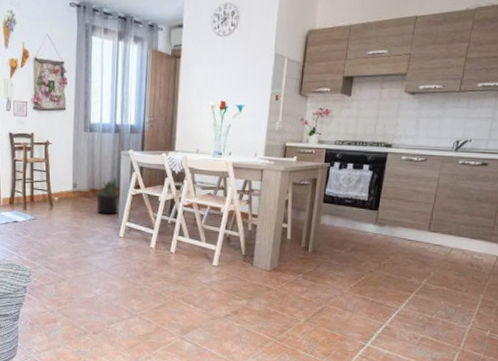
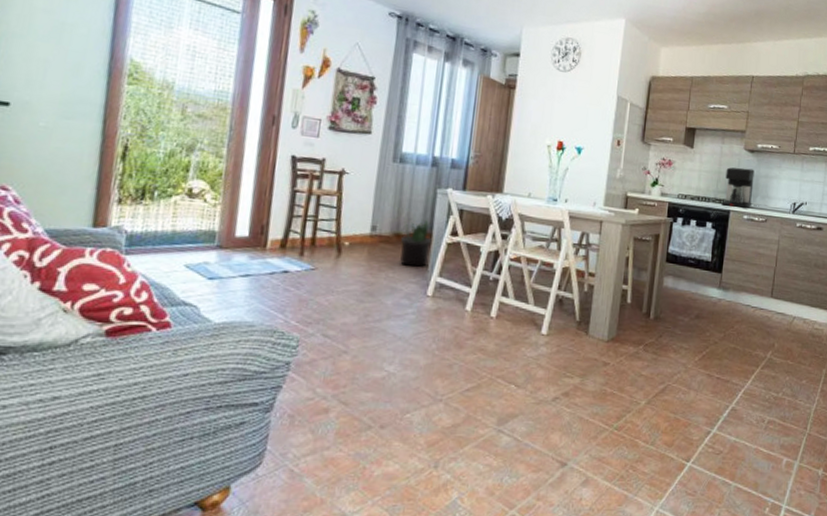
coffee maker: none [379,110,415,150] -> present [721,167,755,209]

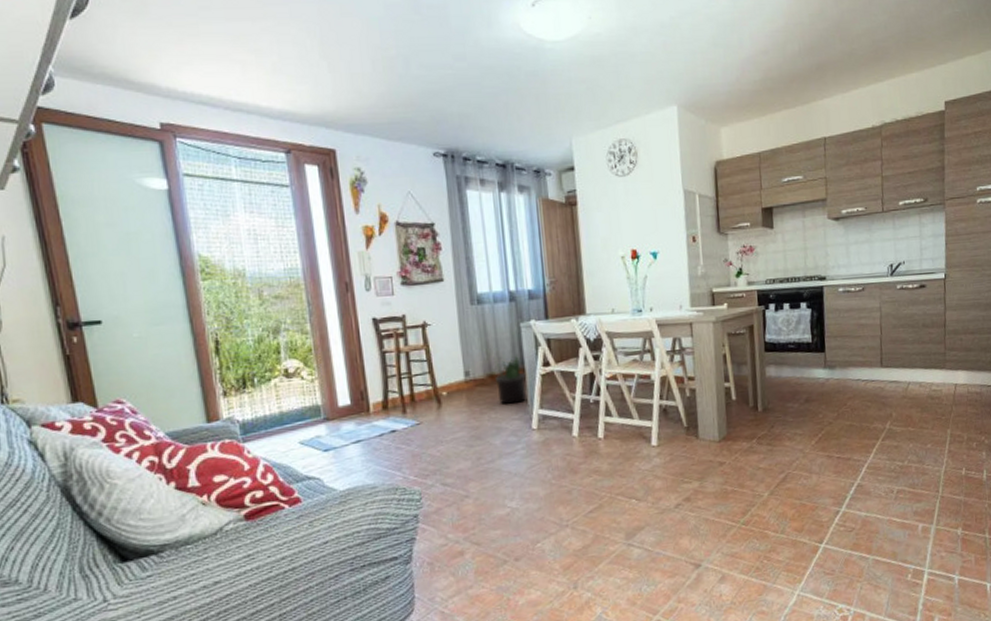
coffee maker: present [721,167,755,209] -> none [812,237,846,283]

